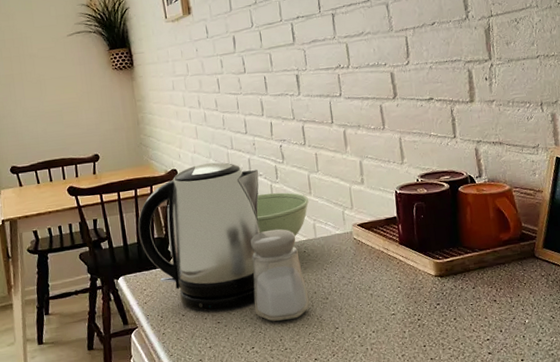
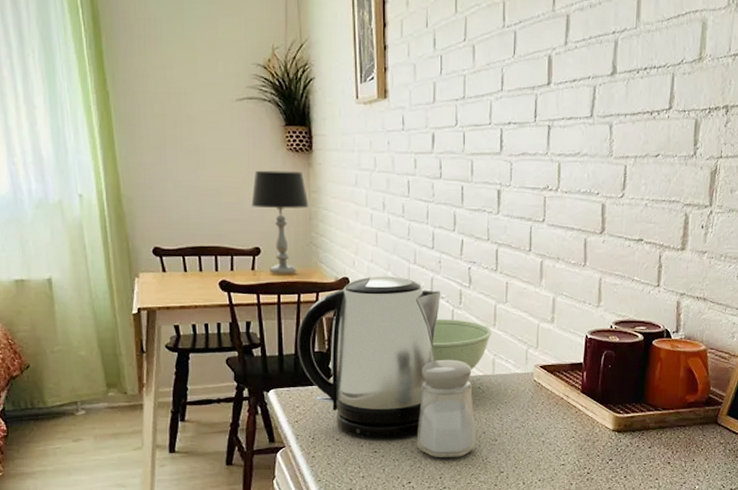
table lamp: none [87,85,136,176] -> present [251,170,309,276]

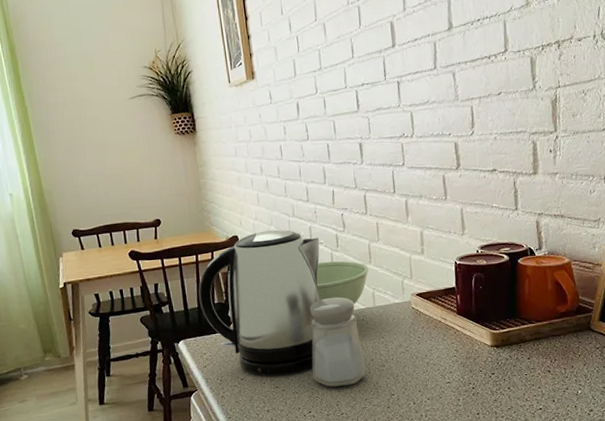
table lamp: present [251,170,309,276] -> none [149,150,198,241]

